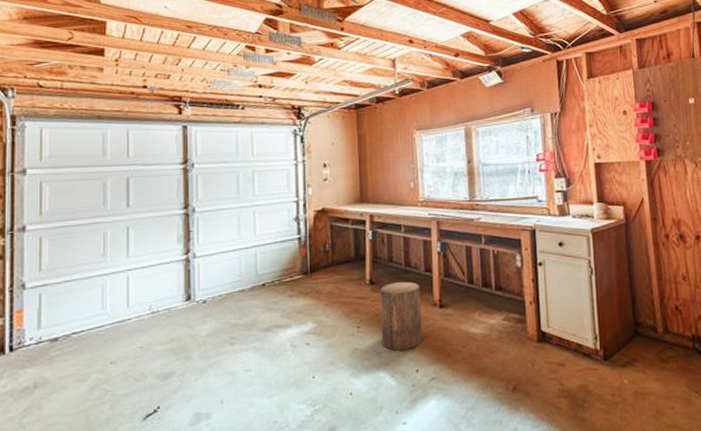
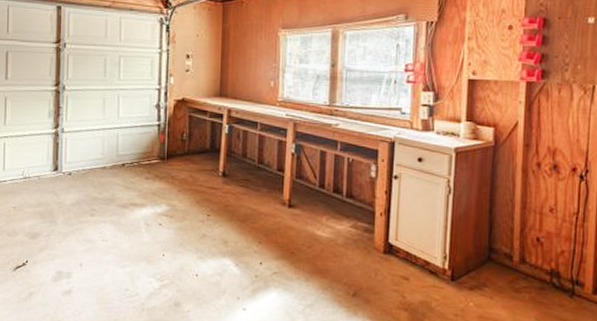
stool: present [379,282,422,351] -> none [229,178,270,243]

